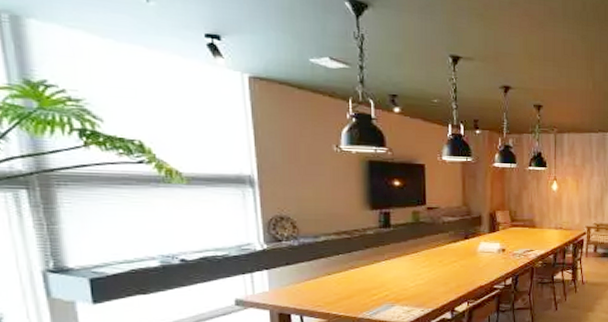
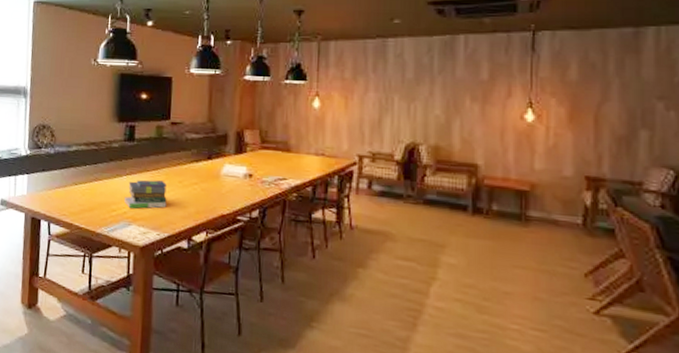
books: none [384,262,429,292] -> present [123,180,167,209]

